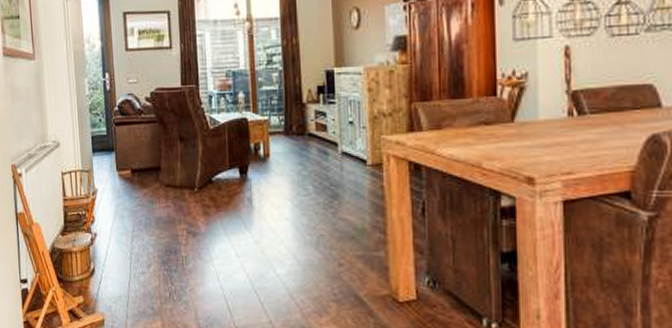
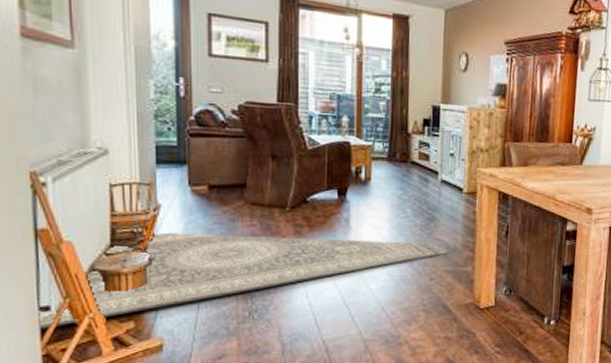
rug: none [21,214,356,299] -> present [39,232,448,330]

